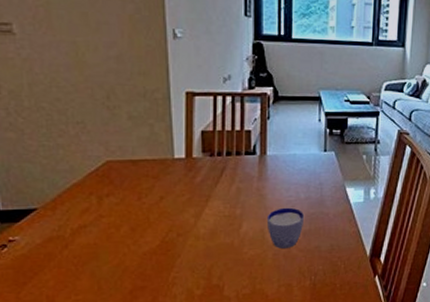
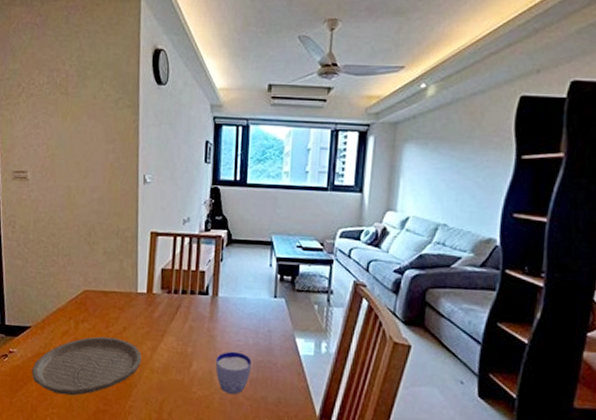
plate: none [43,209,184,279] -> present [32,336,142,396]

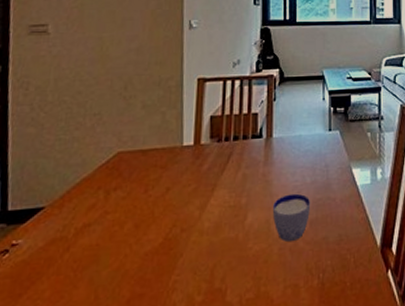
plate: present [32,336,142,396] -> none [43,202,189,287]

